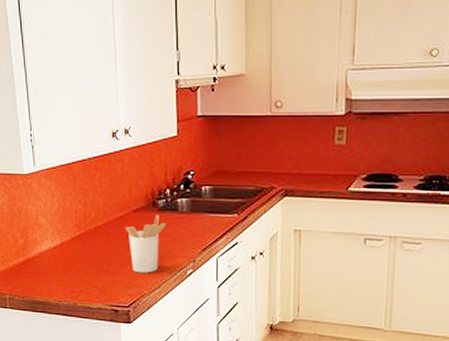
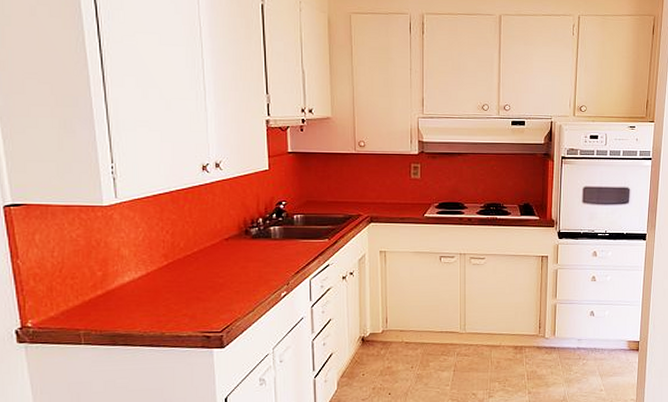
utensil holder: present [125,215,166,273] -> none [216,242,259,298]

